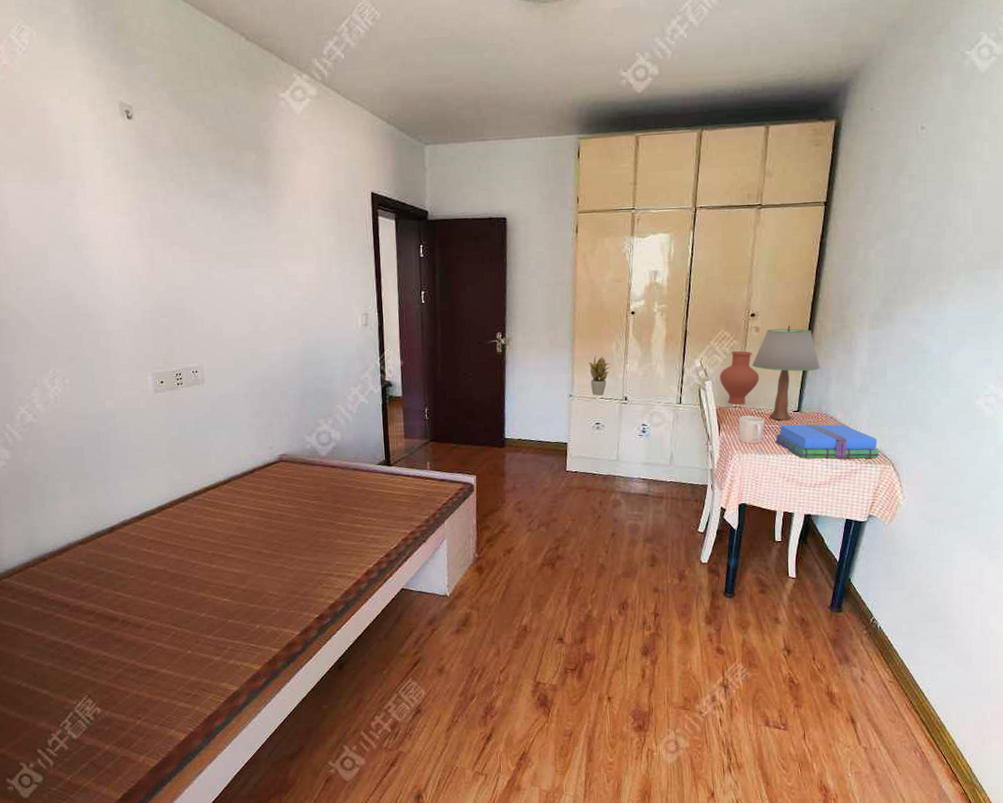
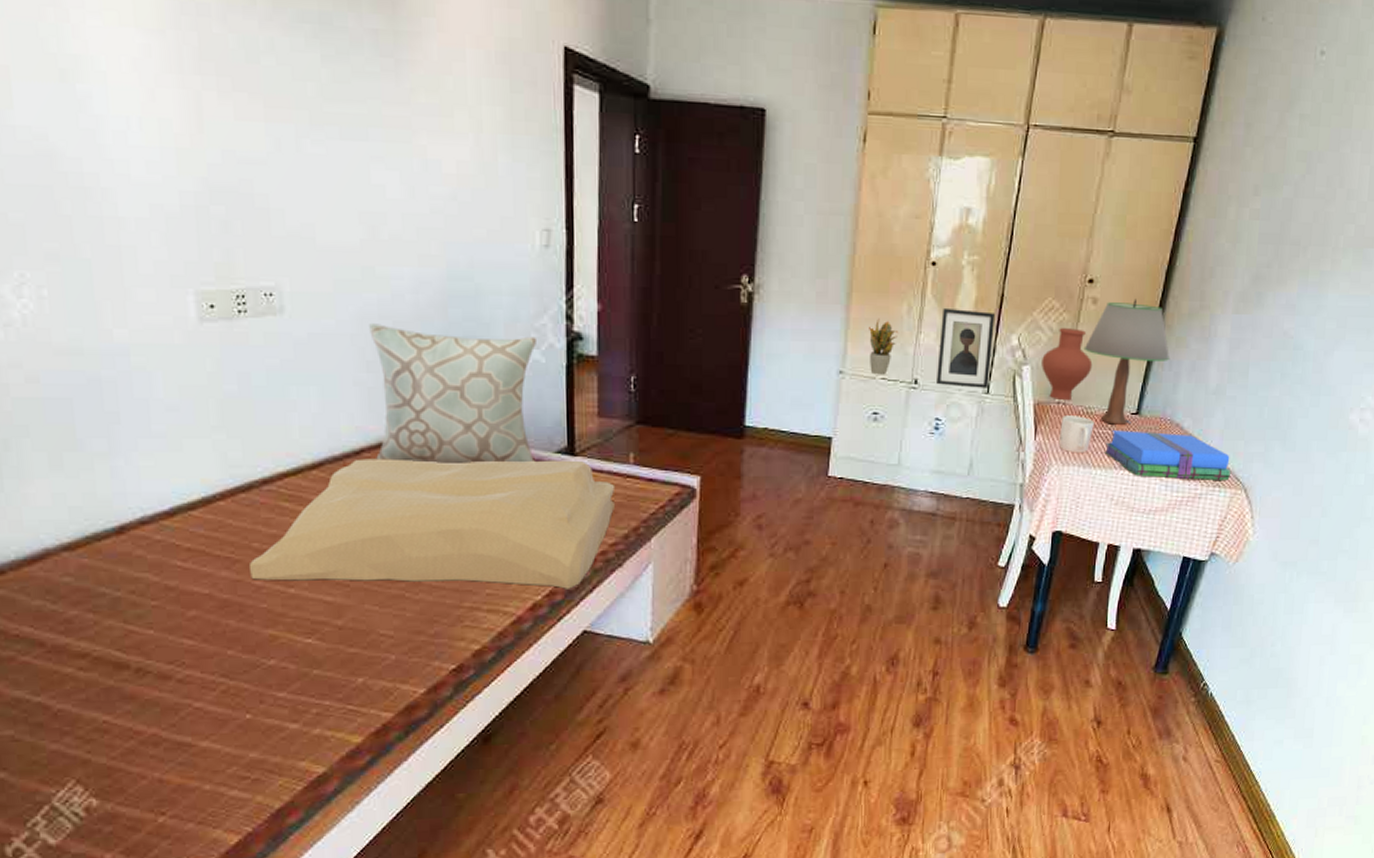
blanket: none [187,469,419,560] -> present [248,458,616,589]
pillow: none [256,385,363,476] -> present [369,323,536,465]
picture frame: none [640,343,682,401] -> present [935,307,996,388]

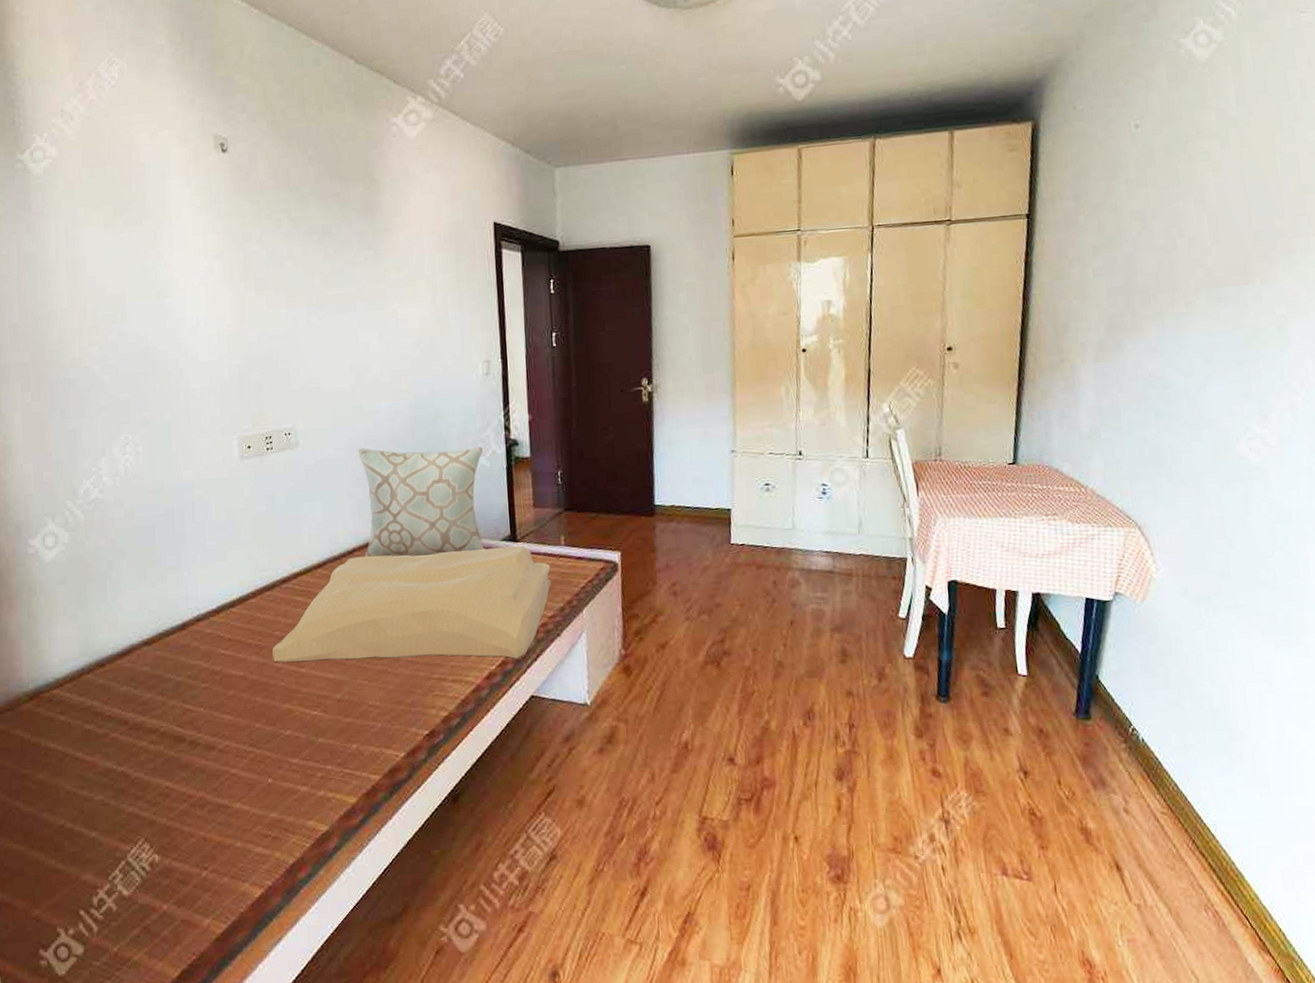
potted plant: present [869,318,899,375] -> none [753,402,780,451]
picture frame: present [935,307,996,388] -> none [816,386,867,455]
vase: present [1042,328,1093,401] -> none [913,392,963,458]
mug: present [1058,416,1094,453] -> none [940,470,974,506]
table lamp: present [1083,299,1170,425] -> none [952,359,1039,476]
books: present [1104,430,1230,481] -> none [987,479,1121,523]

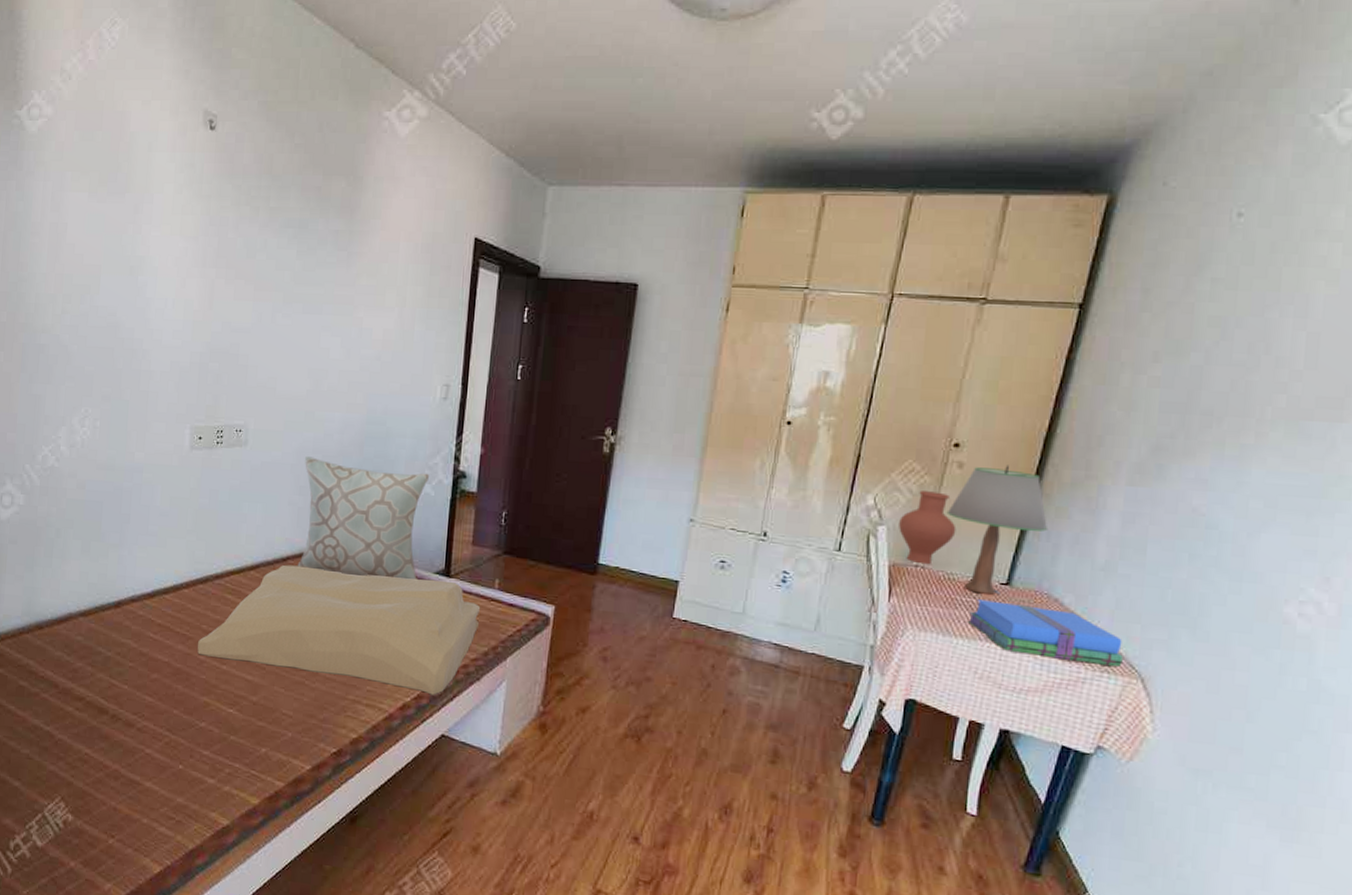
vase: none [913,392,963,458] -> present [899,491,956,565]
table lamp: none [952,359,1039,476] -> present [946,465,1049,595]
books: none [987,479,1121,523] -> present [967,599,1123,668]

